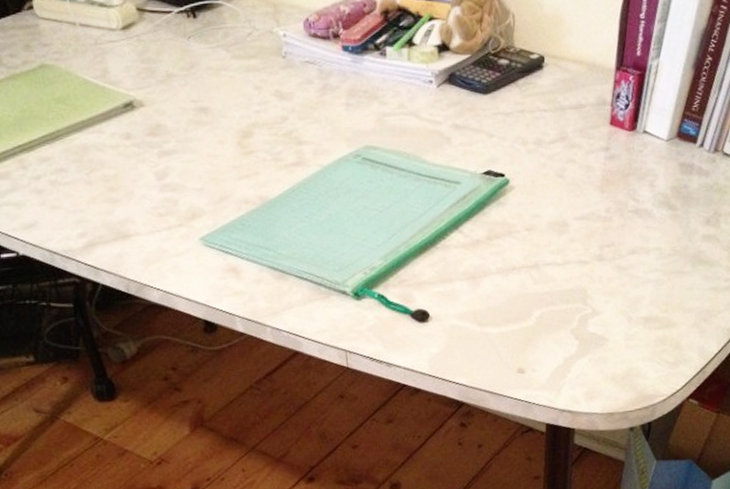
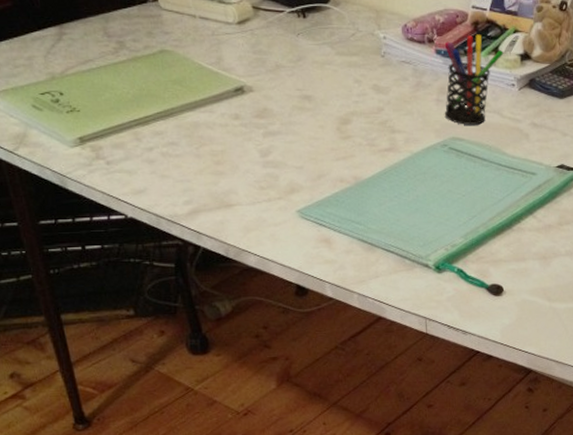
pen holder: none [351,25,419,131] -> present [444,34,504,125]

